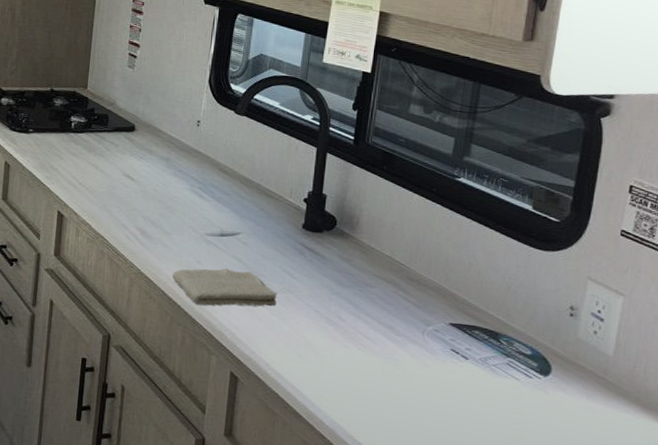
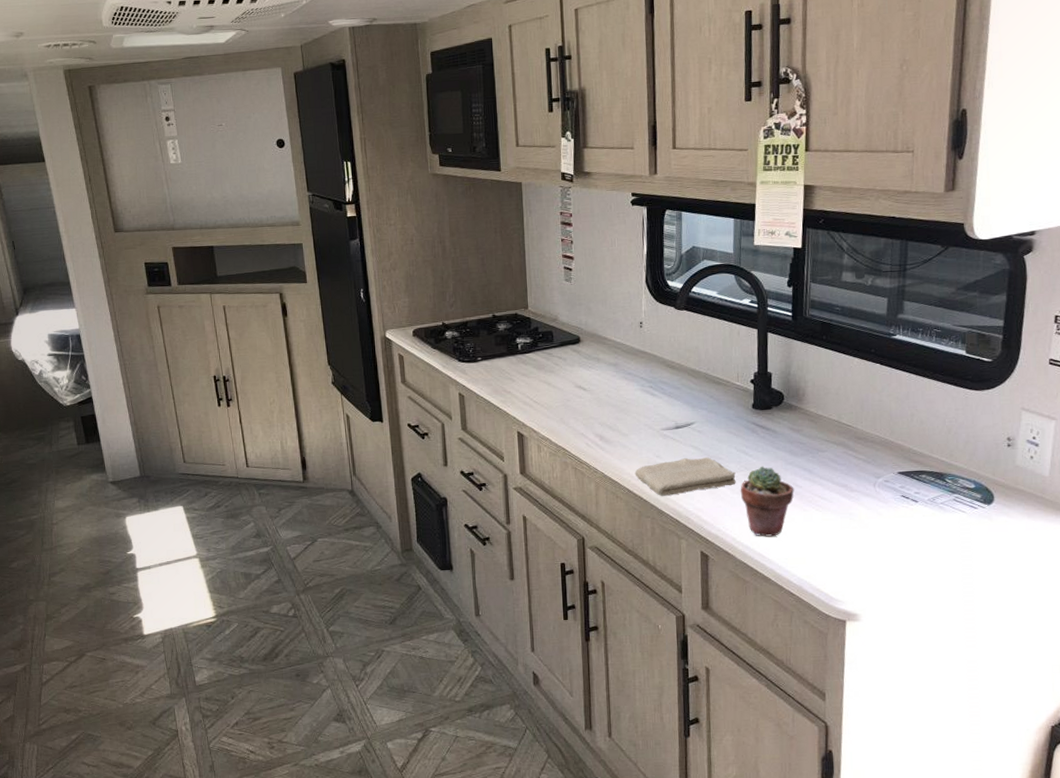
potted succulent: none [279,291,337,370] -> present [740,466,794,537]

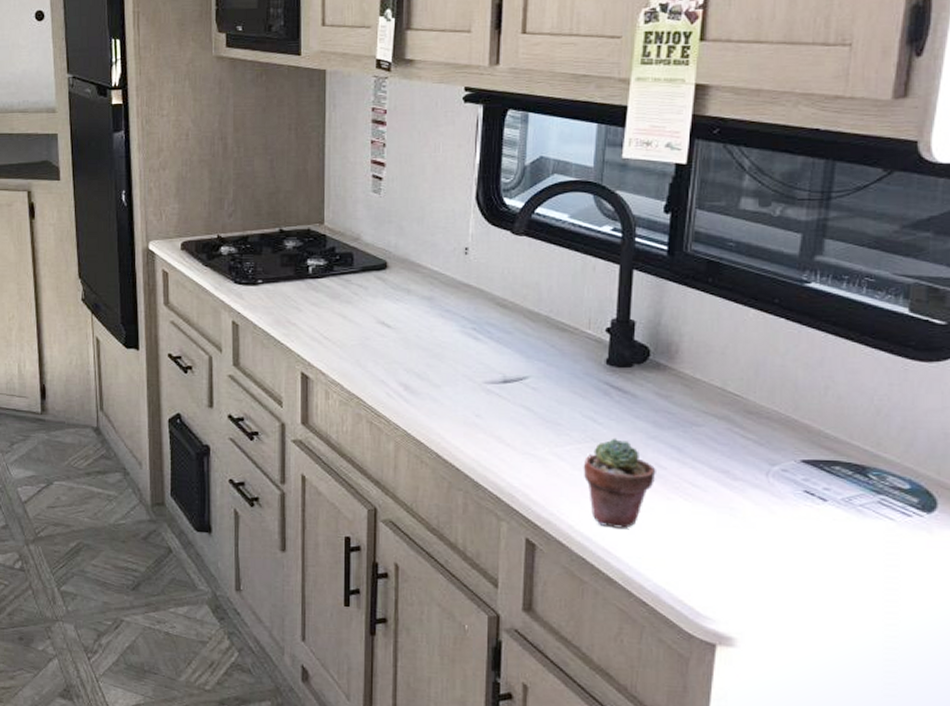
washcloth: present [634,457,736,496] -> none [446,420,579,466]

